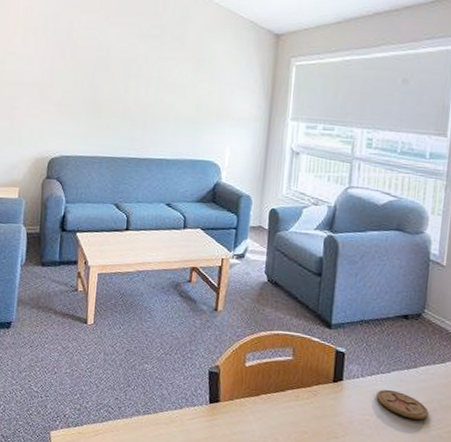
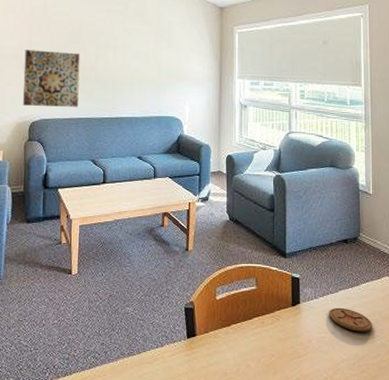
wall art: none [42,77,108,144] -> present [23,50,80,107]

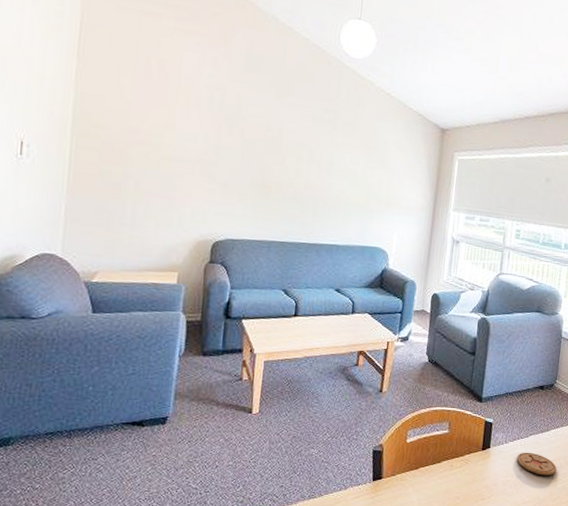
wall art: present [23,50,80,107] -> none [205,154,278,228]

